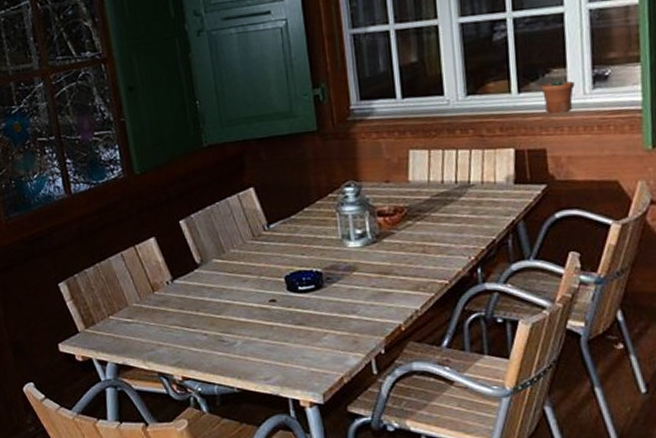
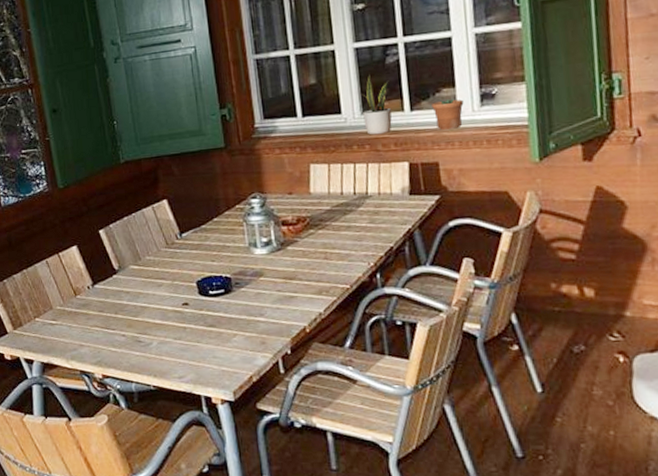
potted plant: none [465,53,498,119] -> present [361,75,392,136]

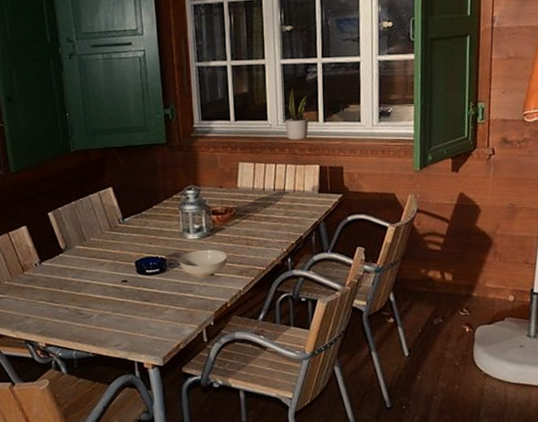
bowl: none [245,265,304,299] -> present [178,249,228,278]
planter: present [432,99,464,131] -> none [341,114,366,141]

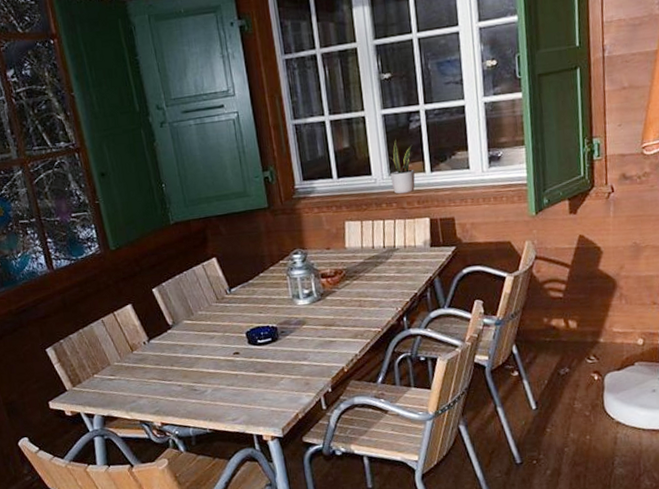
bowl: present [178,249,228,278] -> none [290,314,341,344]

